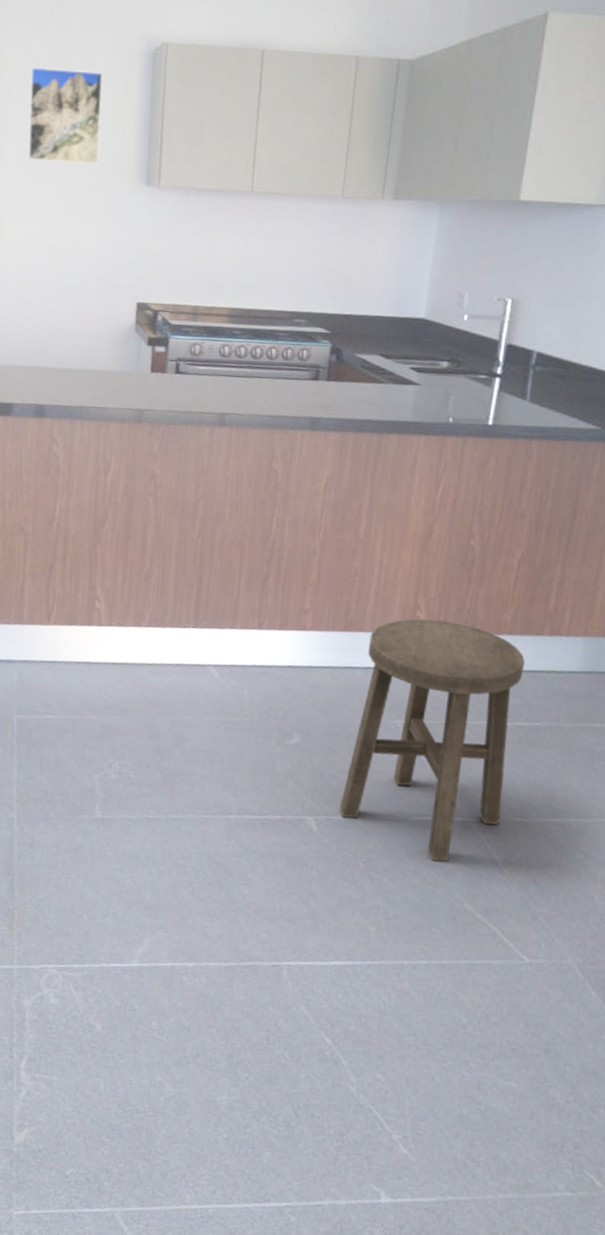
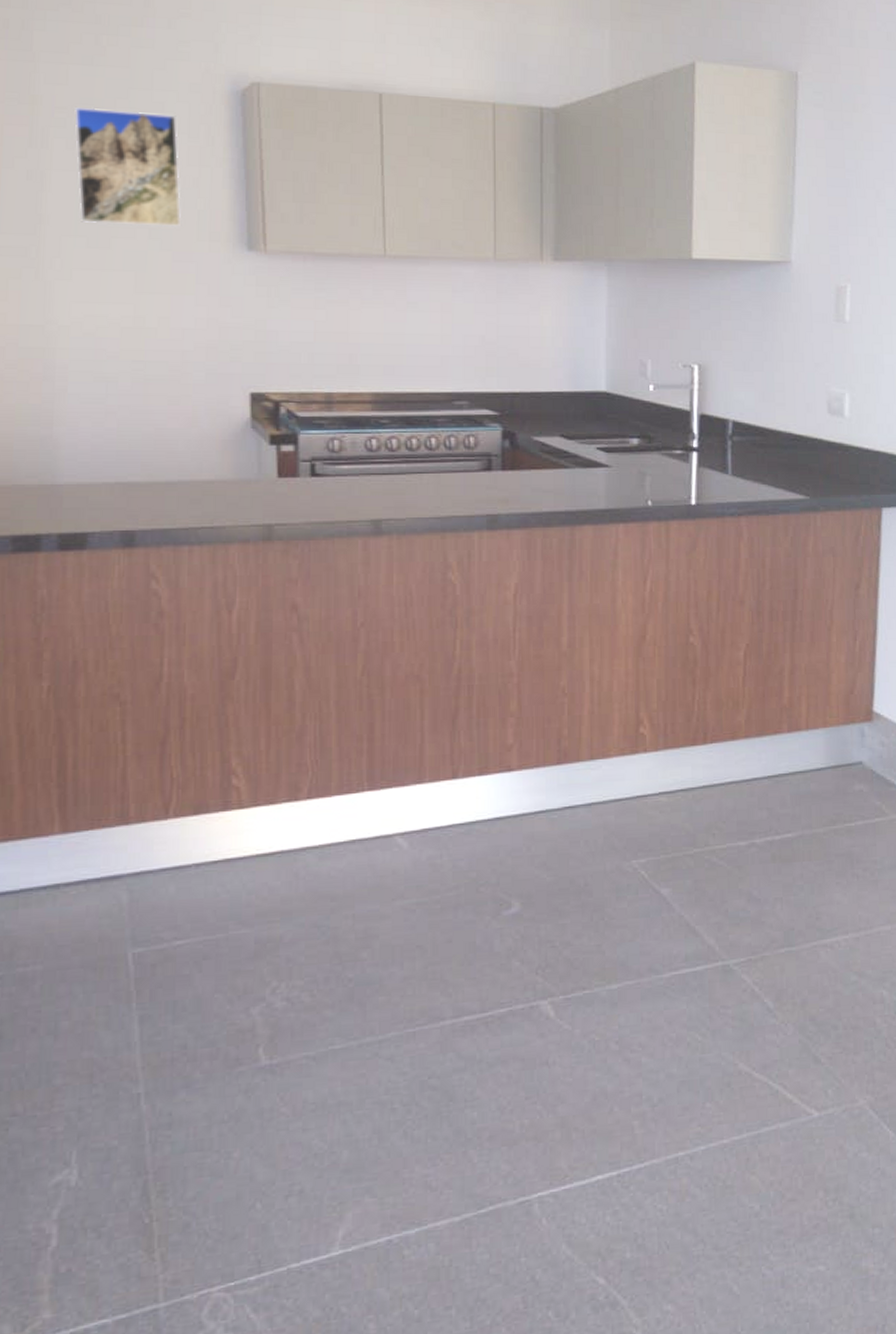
stool: present [339,618,525,862] -> none [578,733,766,1021]

